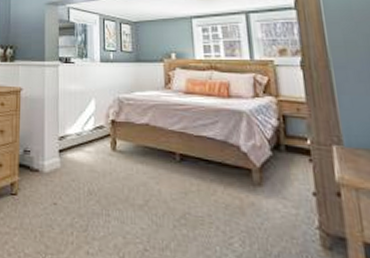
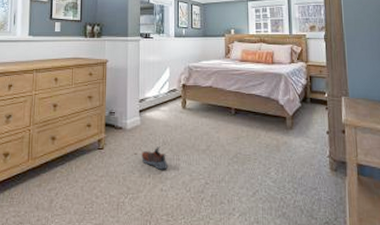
shoe: none [62,196,94,227] -> present [141,146,167,170]

